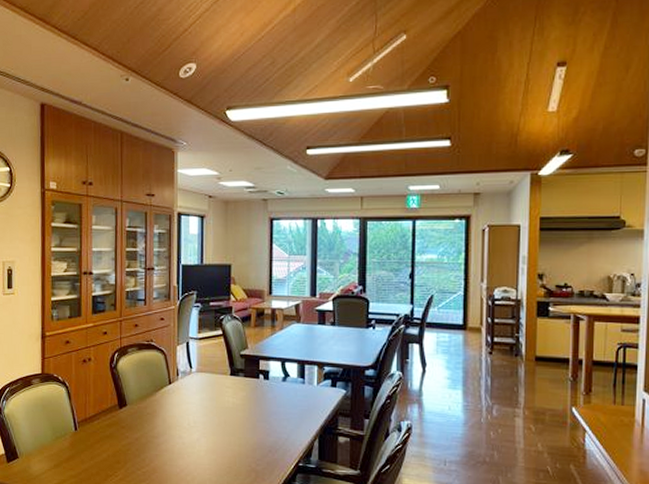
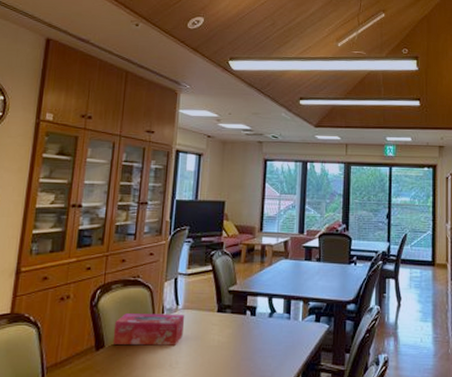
tissue box: none [133,375,199,406] -> present [112,313,185,346]

